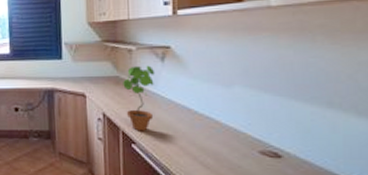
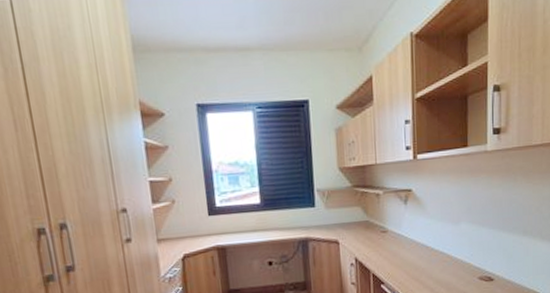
potted plant: present [123,65,155,131] -> none [372,208,400,272]

